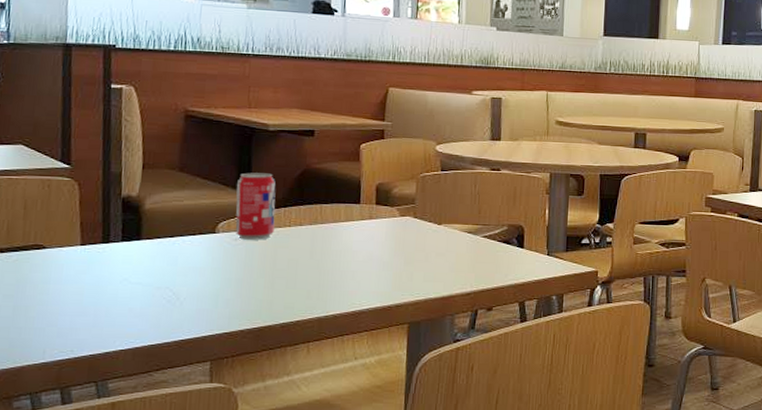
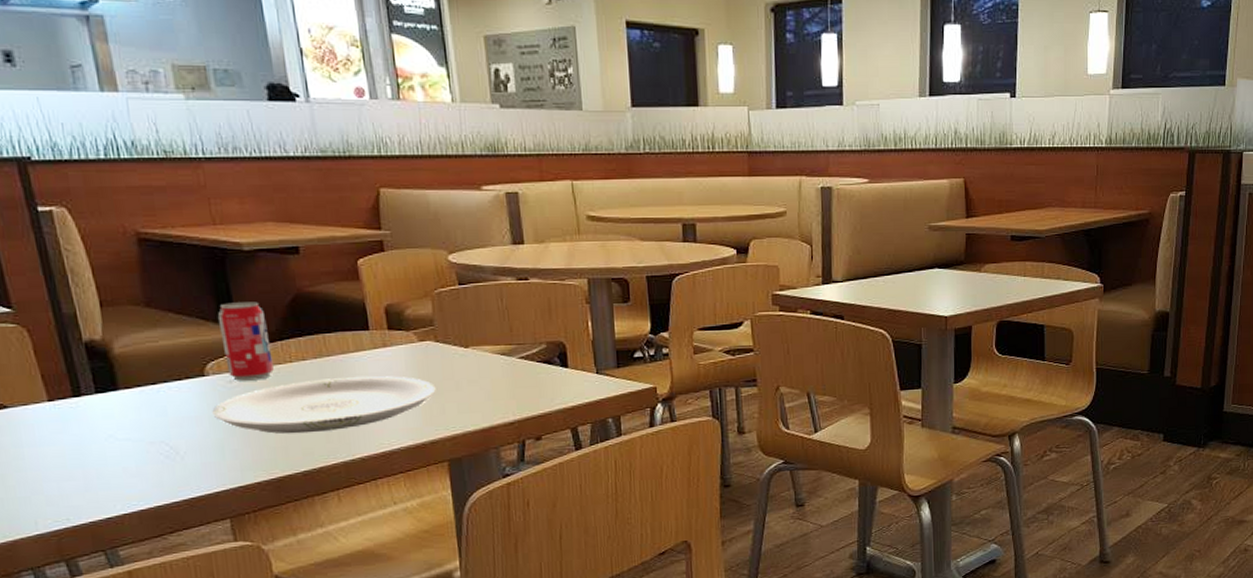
plate: none [215,242,408,290] -> present [212,376,436,434]

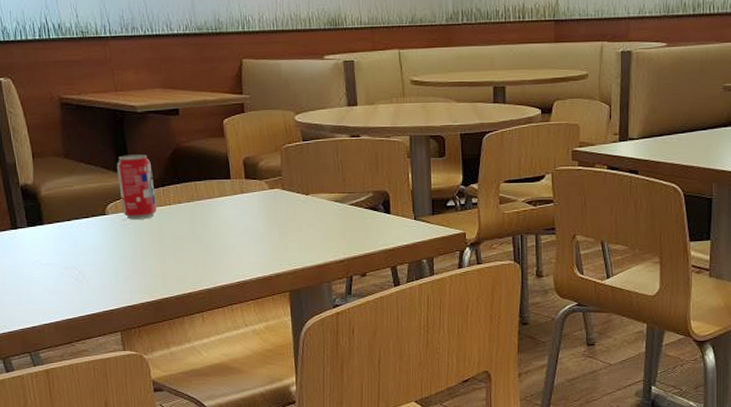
plate: present [212,376,436,434] -> none [110,217,282,264]

